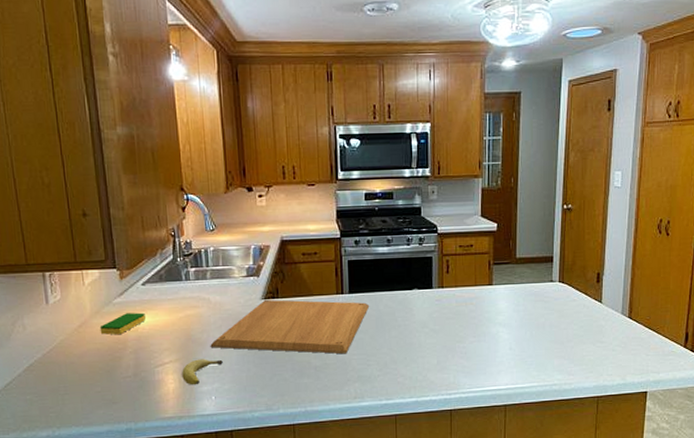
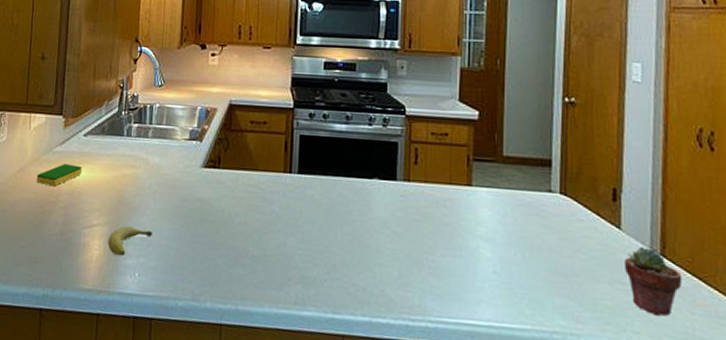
chopping board: present [210,299,370,354] -> none [141,168,321,246]
potted succulent: none [603,314,642,361] -> present [623,247,683,317]

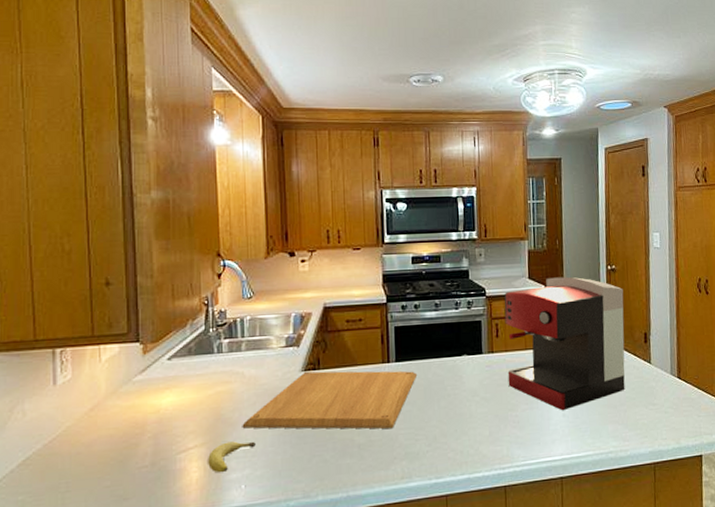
dish sponge: present [36,164,82,187] -> none [115,391,169,418]
chopping board: none [141,168,321,246] -> present [242,371,418,429]
coffee maker: none [425,103,585,267] -> present [504,276,625,411]
potted succulent: present [623,247,683,317] -> none [653,374,692,423]

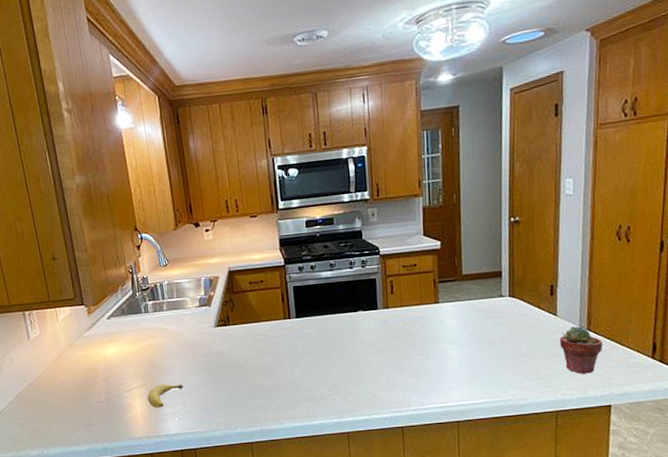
chopping board: present [242,371,418,429] -> none [171,326,317,376]
coffee maker: present [504,276,625,411] -> none [398,231,528,362]
potted succulent: none [653,374,692,423] -> present [559,326,603,374]

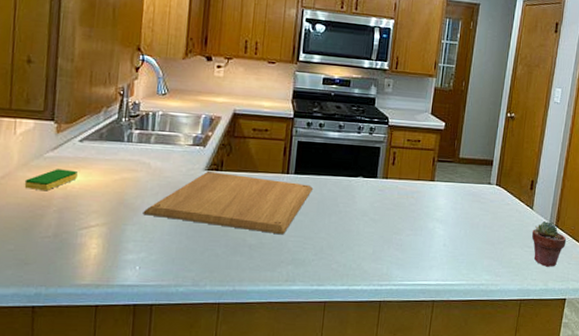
dish sponge: none [74,344,113,365] -> present [24,169,78,191]
fruit: present [147,384,183,408] -> none [107,225,154,253]
chopping board: none [171,326,317,376] -> present [143,170,314,235]

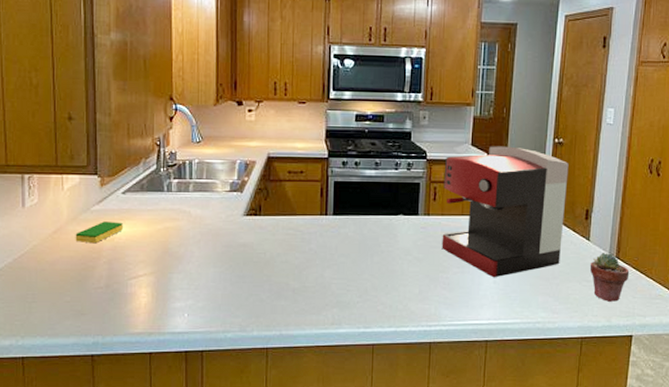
chopping board: present [143,170,314,235] -> none [187,216,354,278]
coffee maker: none [397,116,519,241] -> present [441,146,569,278]

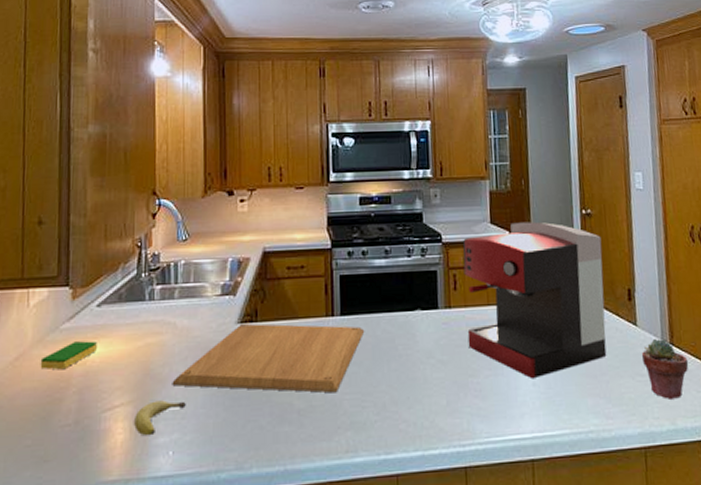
fruit: none [156,274,199,301] -> present [134,400,186,436]
chopping board: none [187,216,354,278] -> present [172,323,365,393]

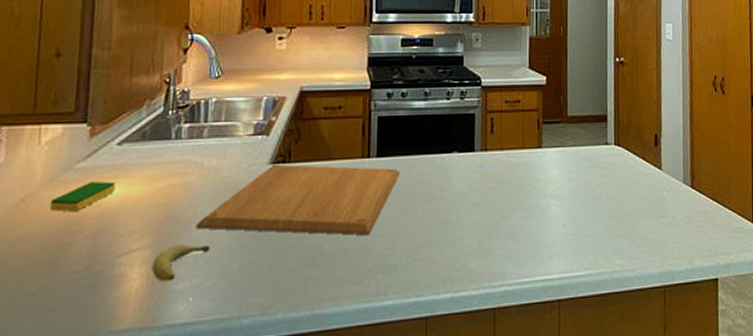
coffee maker: present [463,221,607,379] -> none [501,68,633,221]
potted succulent: present [641,339,689,399] -> none [664,182,707,240]

